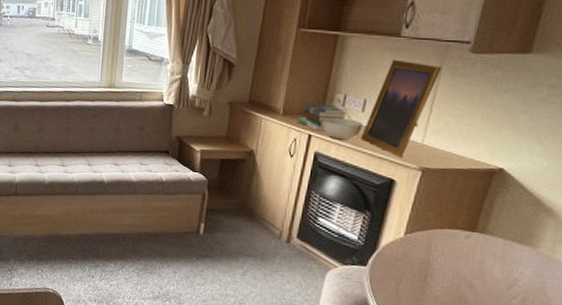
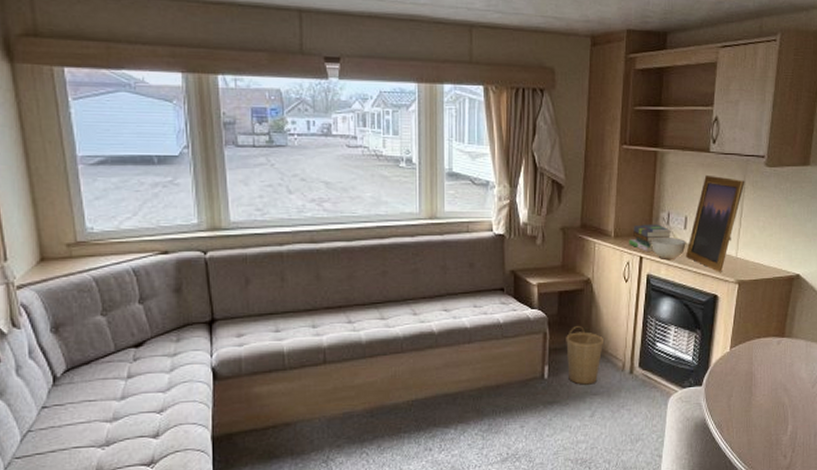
basket: none [223,192,263,247] -> present [566,326,604,385]

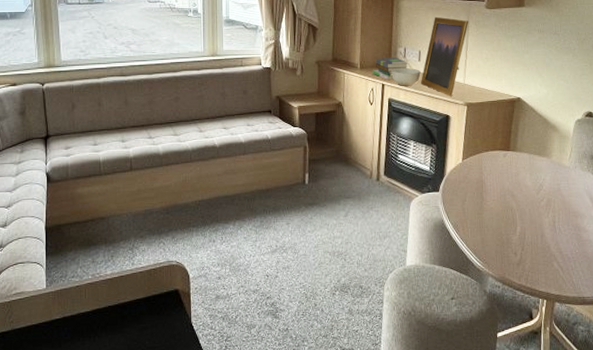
basket: present [566,326,604,385] -> none [322,141,355,190]

